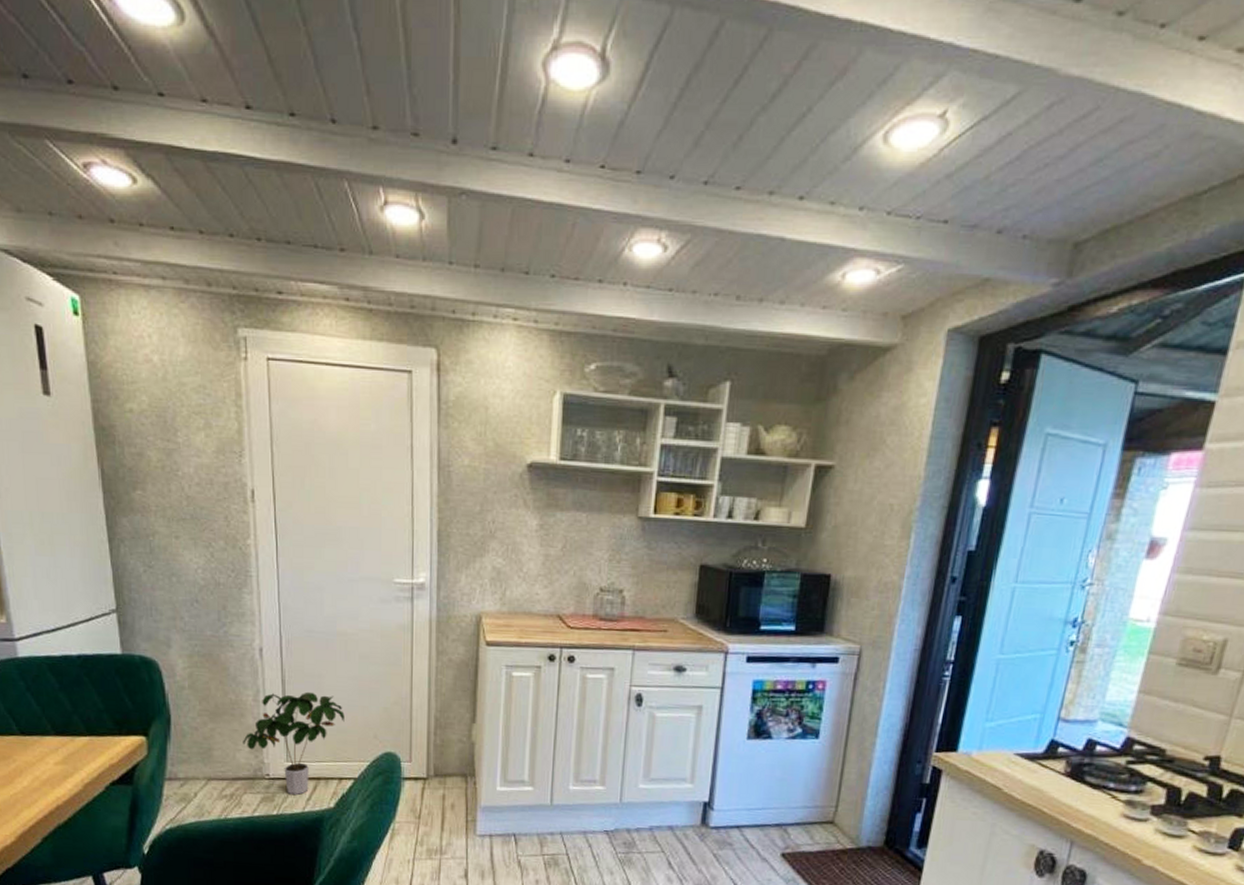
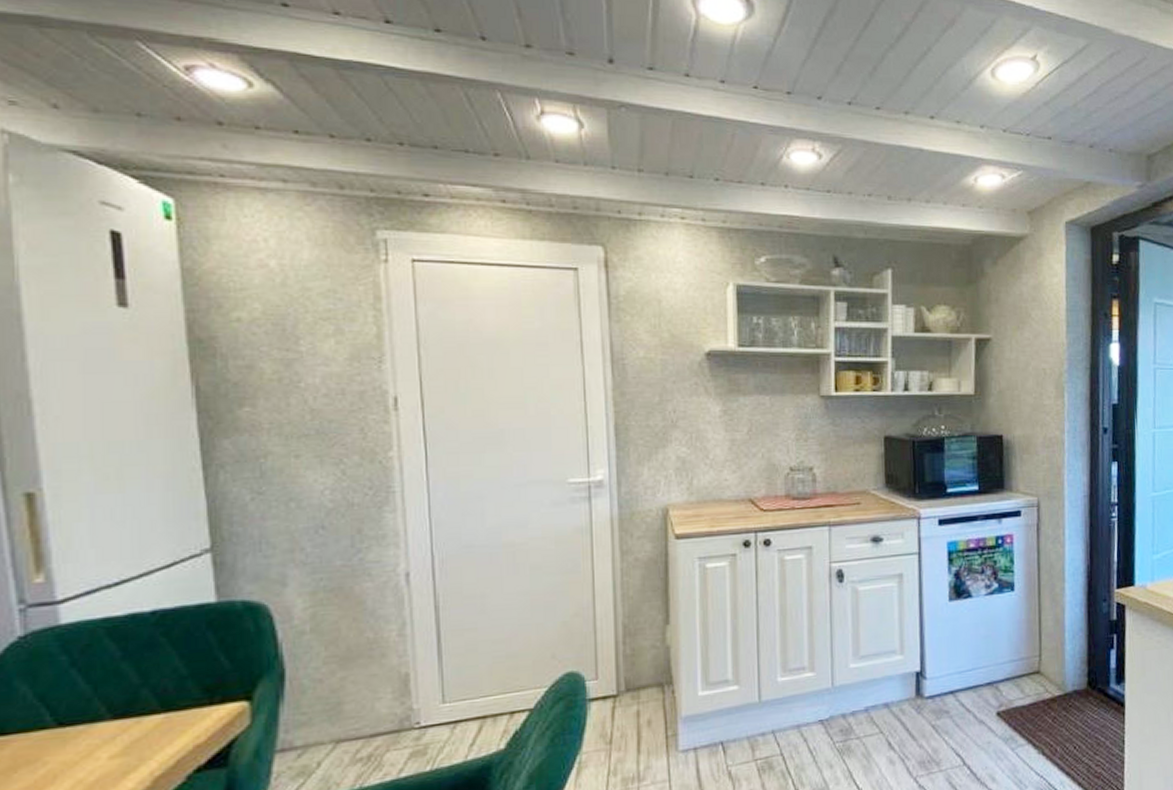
potted plant: present [243,691,345,796] -> none [384,615,515,743]

